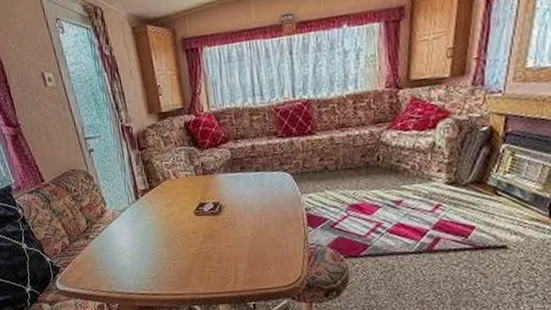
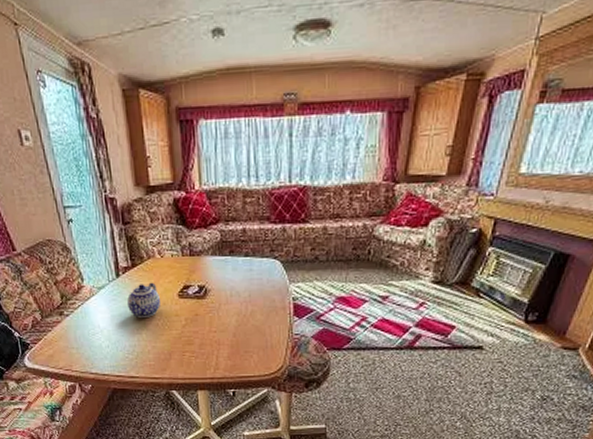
teapot: none [146,202,179,237] -> present [126,282,161,318]

